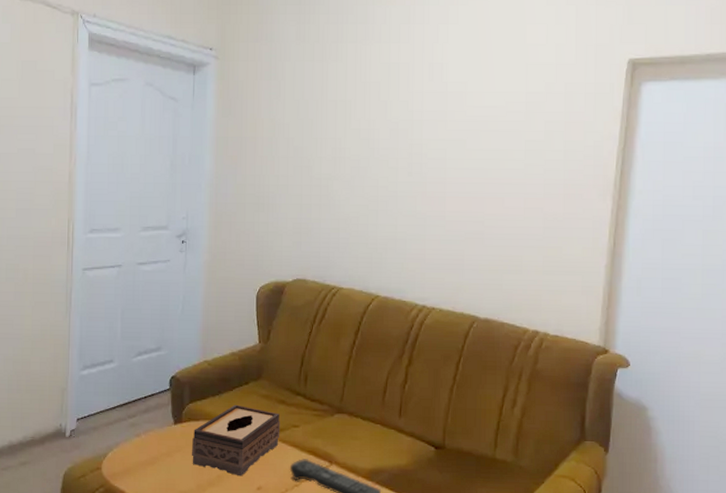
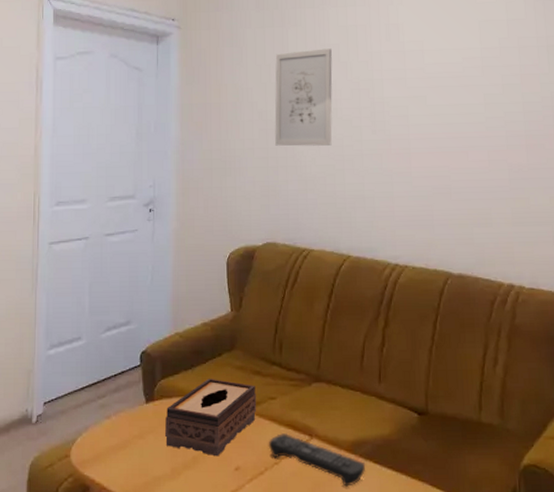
wall art: none [310,86,372,186] -> present [275,48,332,146]

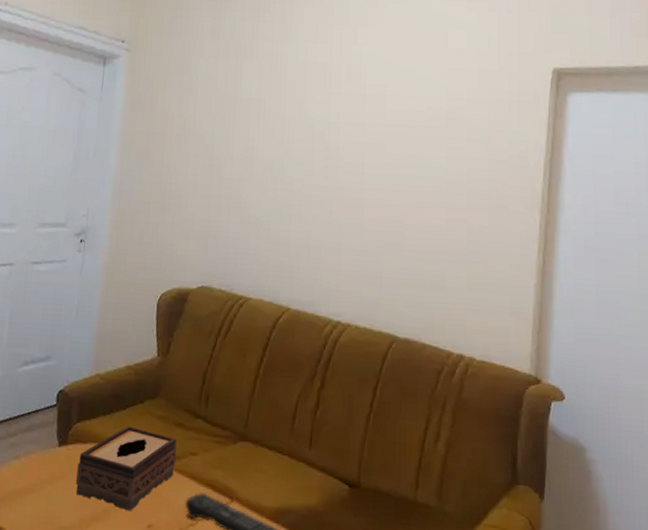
wall art: present [275,48,332,146] -> none [219,84,288,188]

